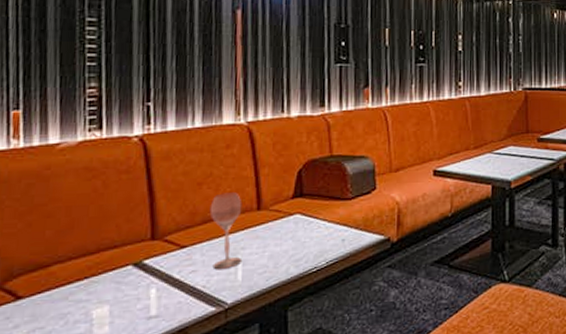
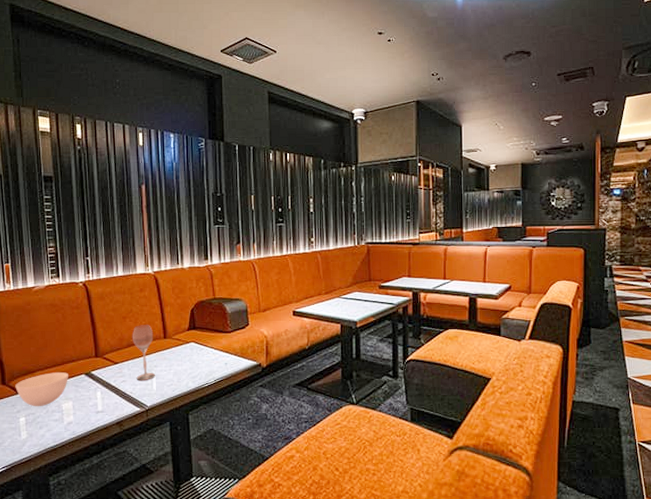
bowl: none [14,264,107,318] -> present [15,372,69,407]

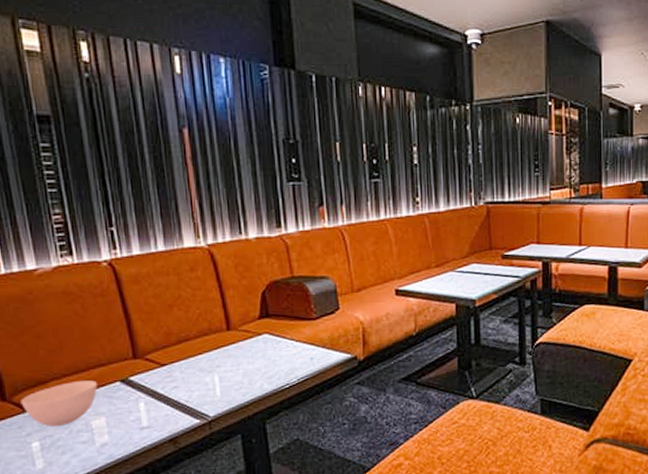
wineglass: present [132,325,155,380] -> none [182,314,218,385]

